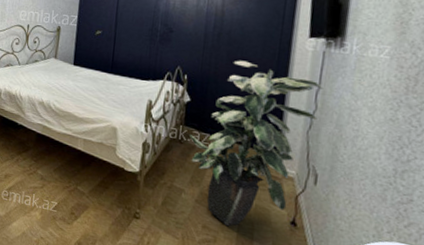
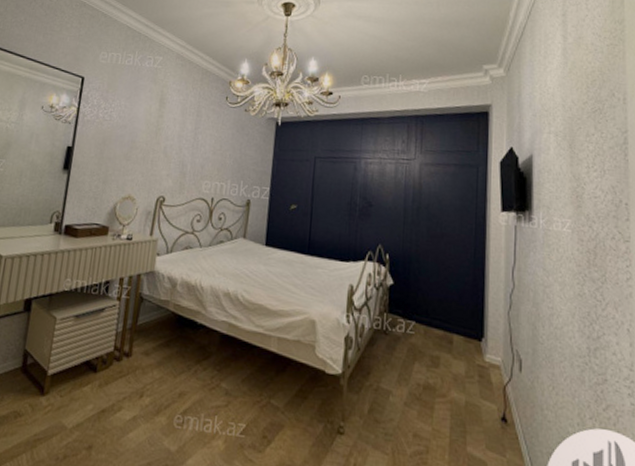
indoor plant: present [189,60,324,227] -> none [394,236,518,432]

